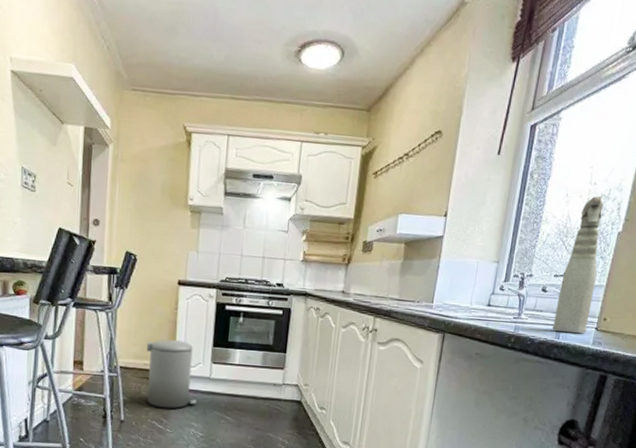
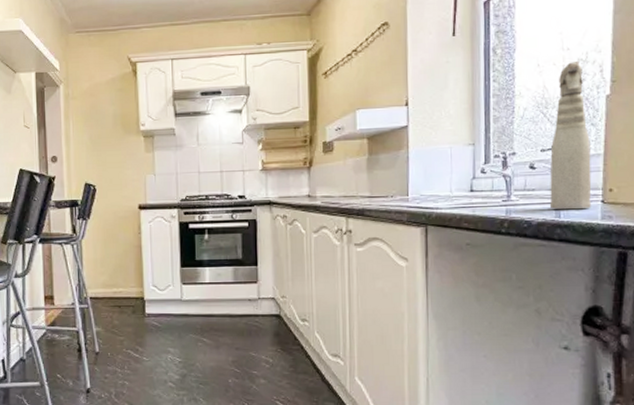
pedal bin: present [146,339,197,410] -> none [114,265,171,338]

